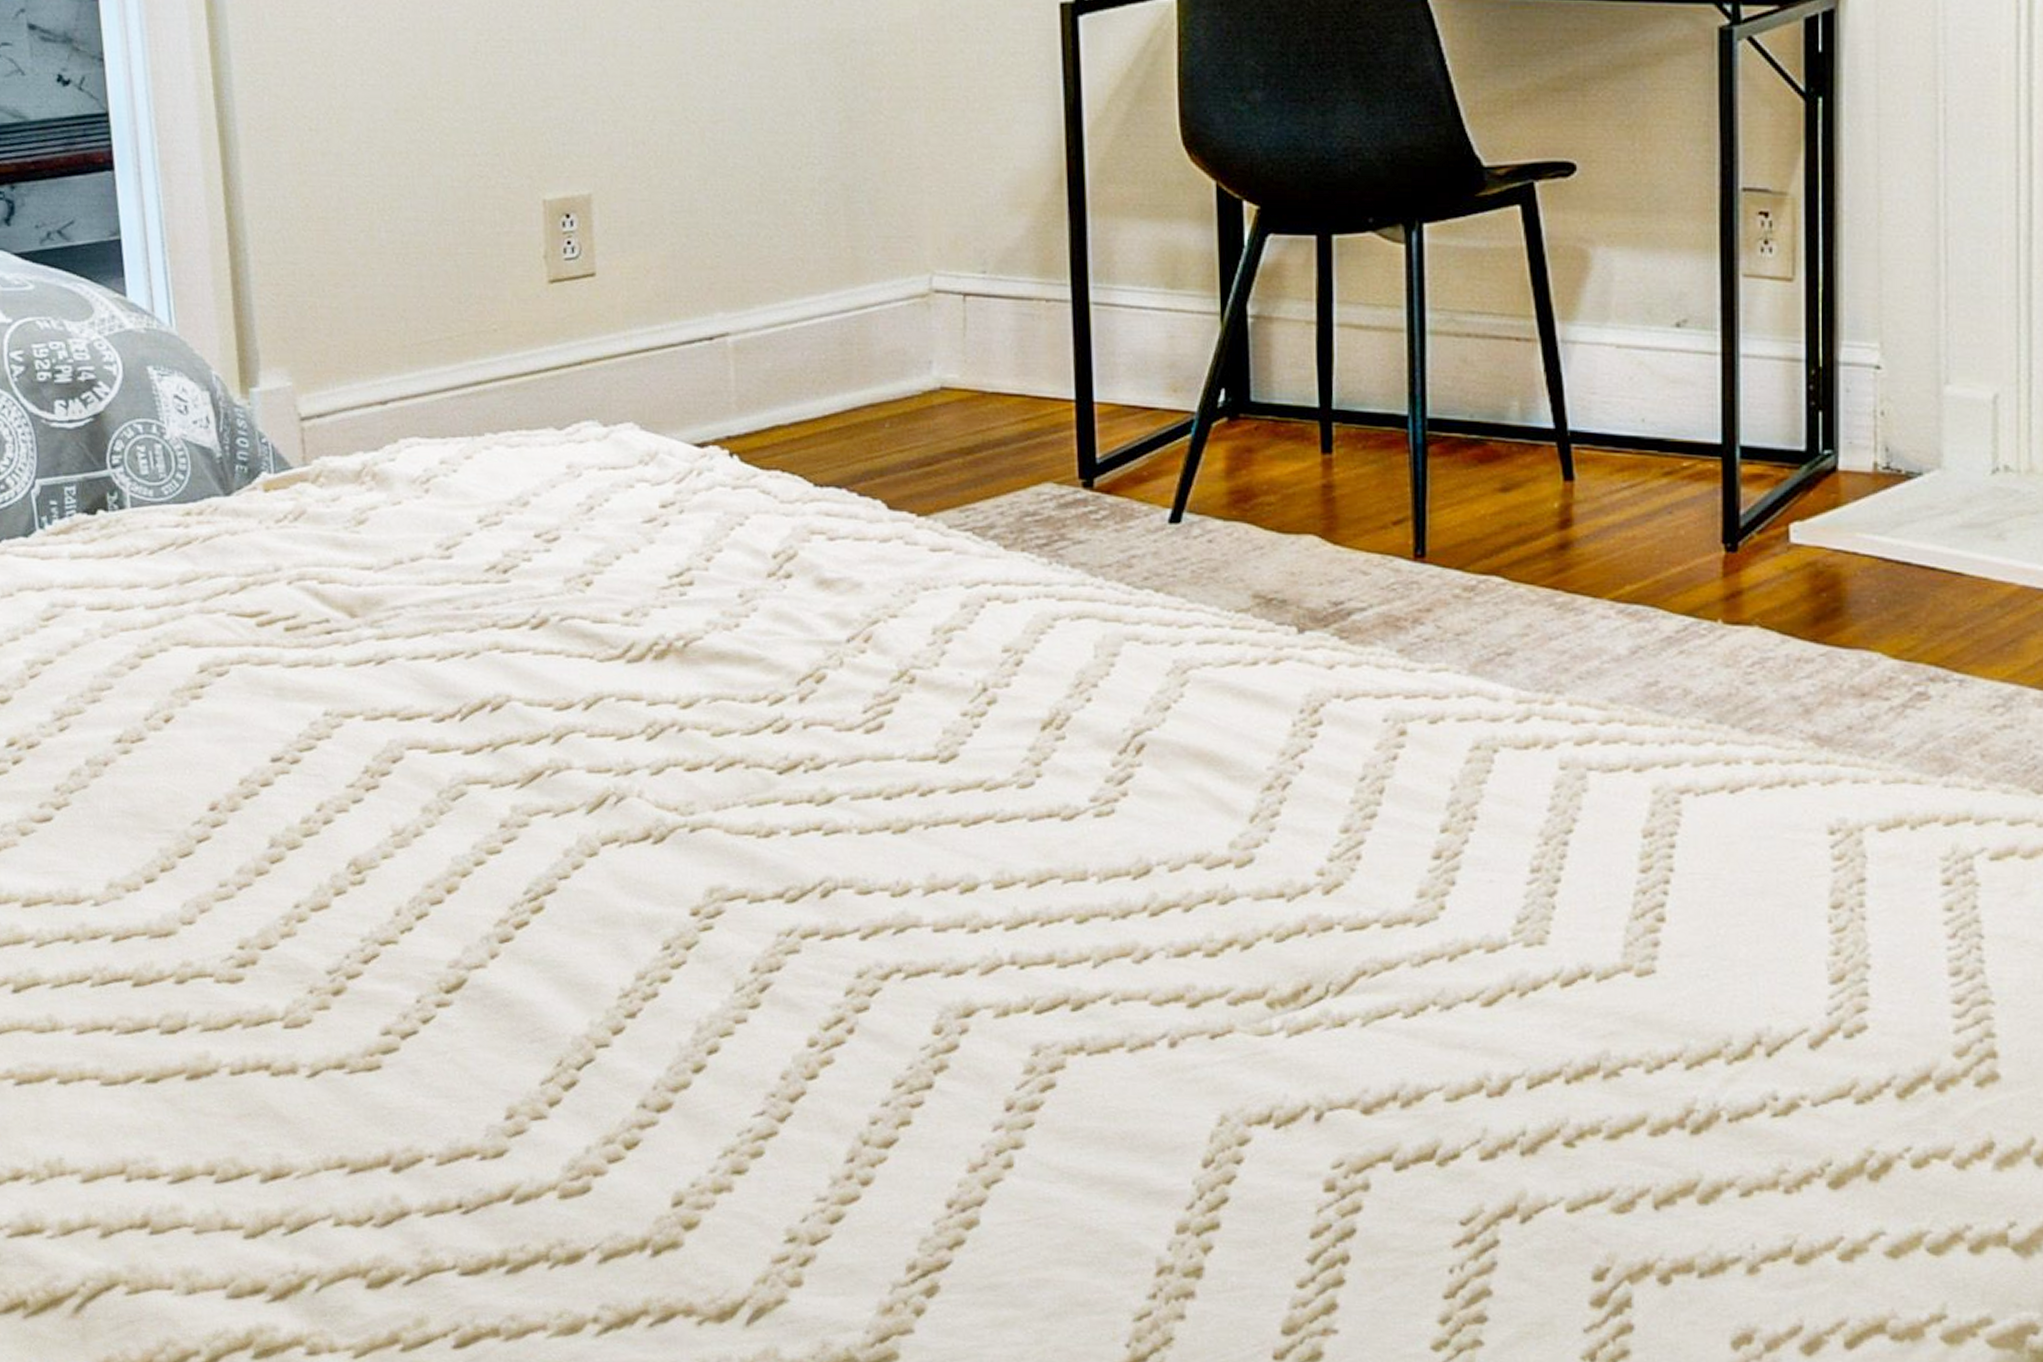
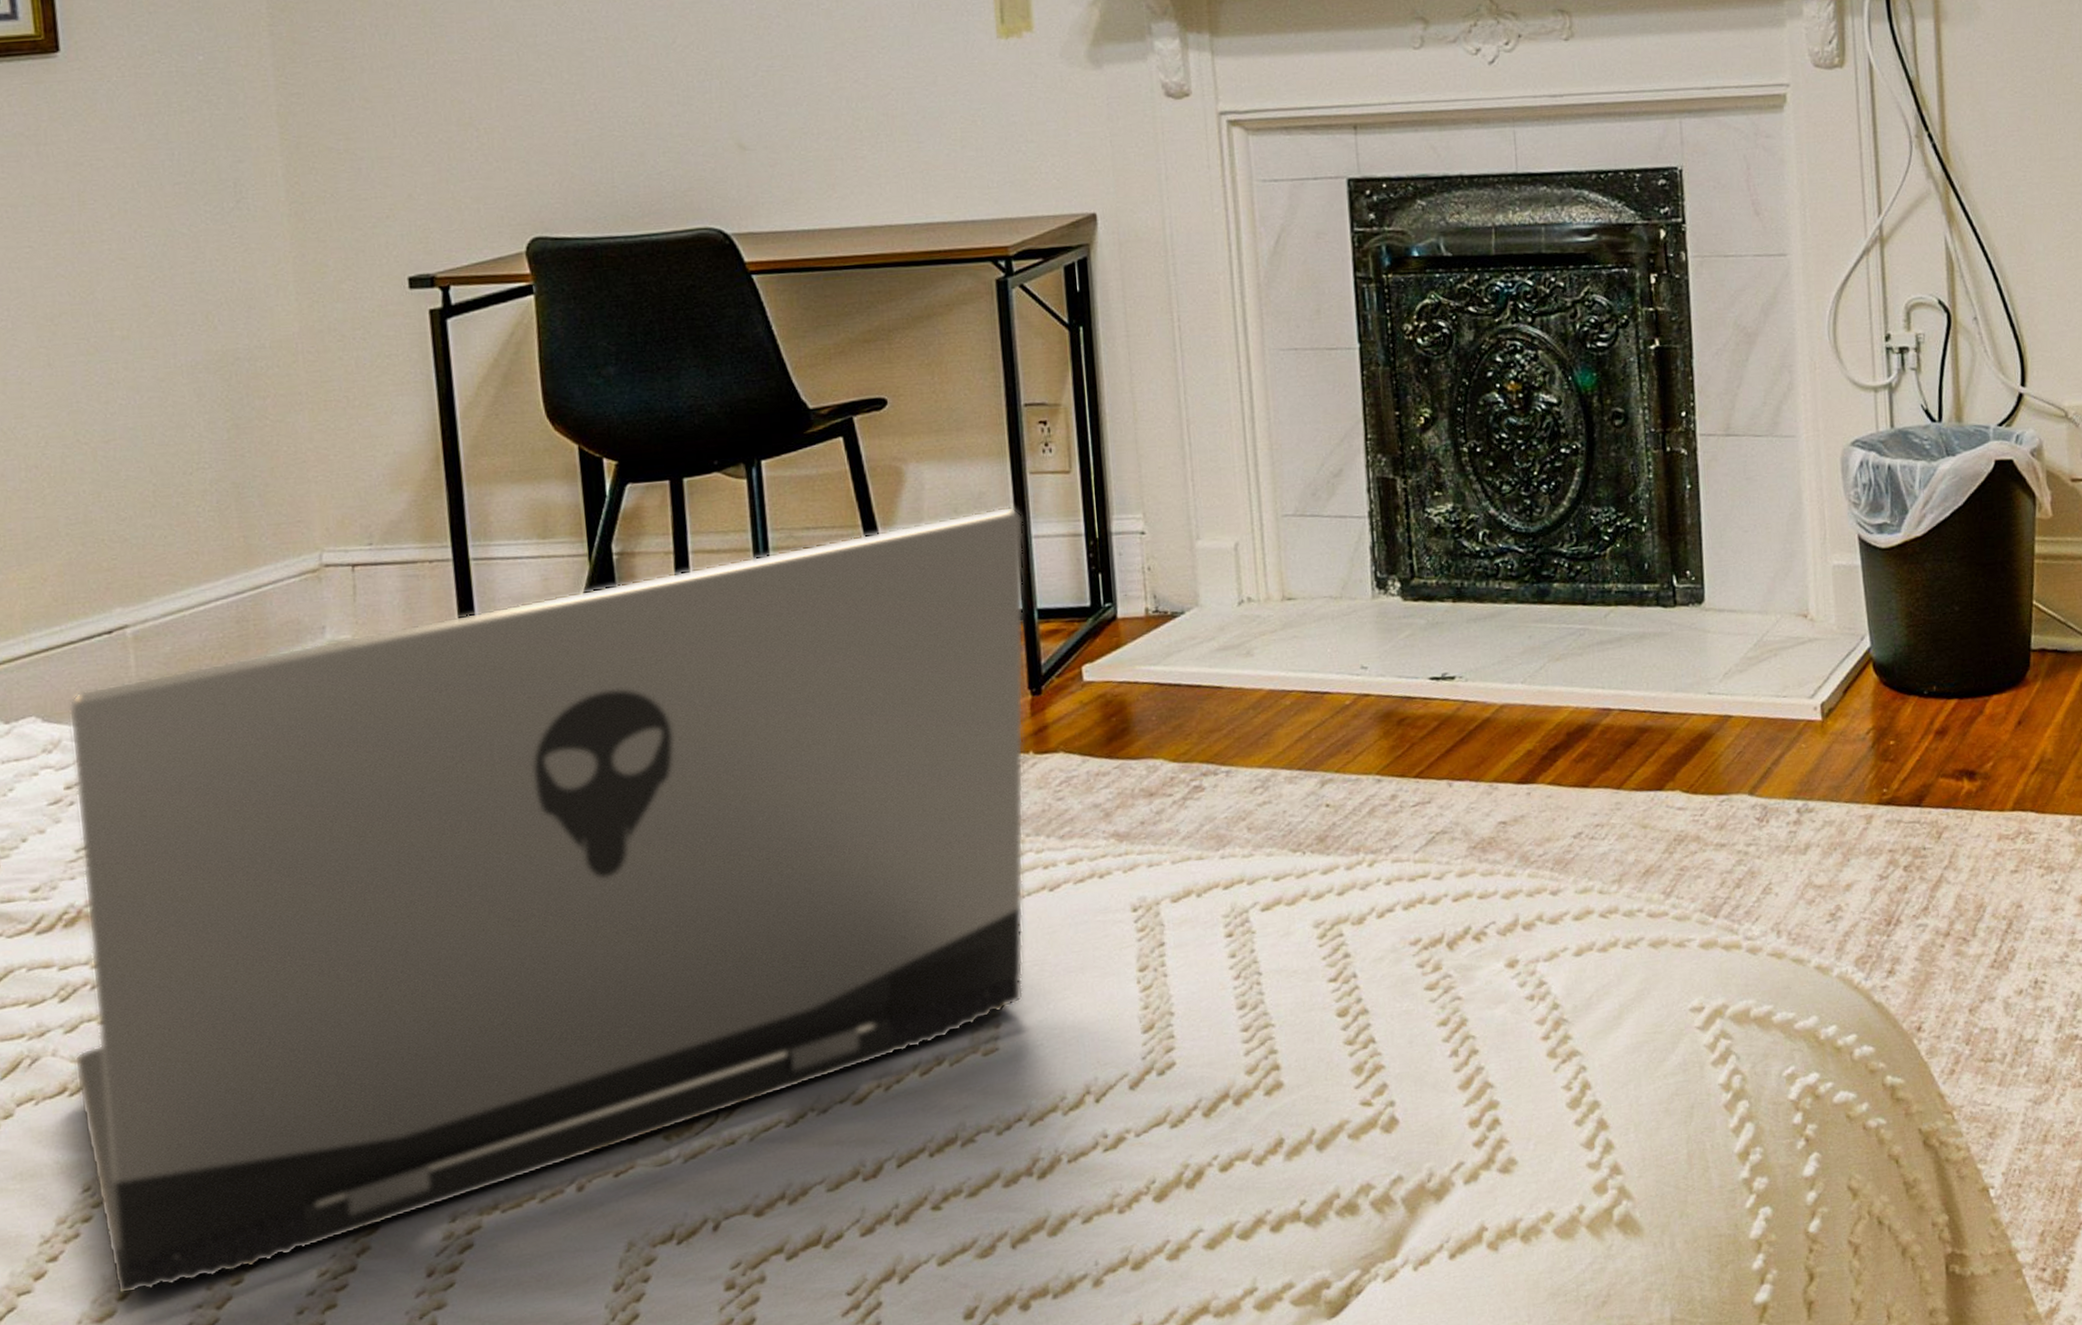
laptop: none [659,314,1731,1068] -> present [68,506,1024,1295]

